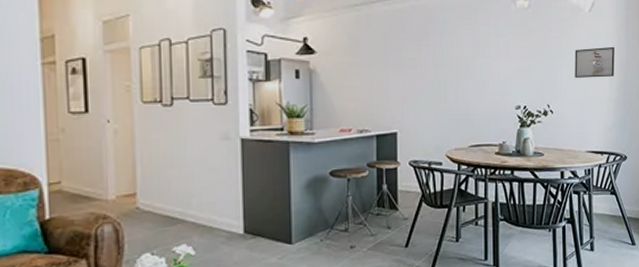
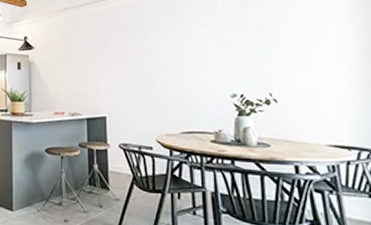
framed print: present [575,46,615,78] -> none [297,32,355,66]

